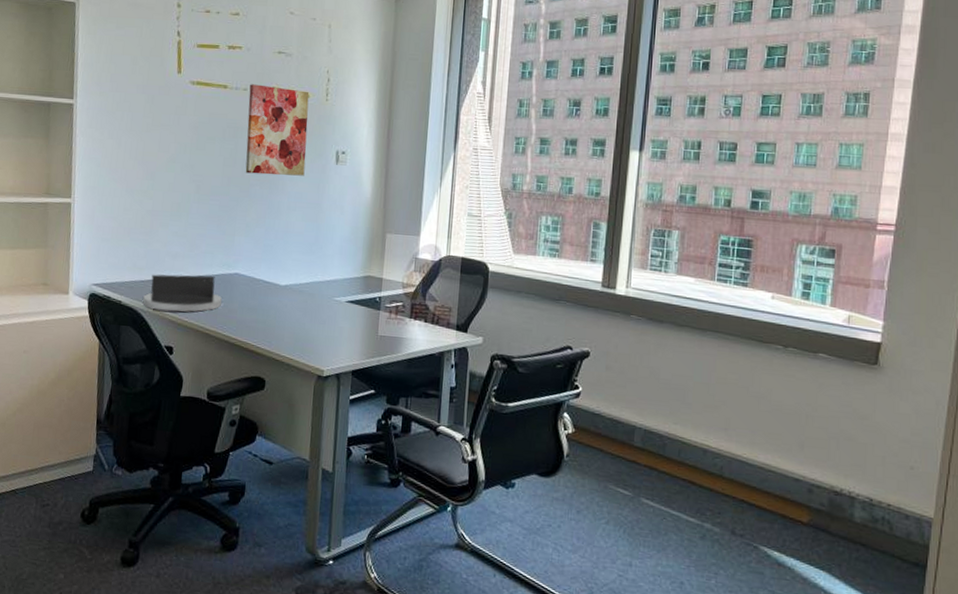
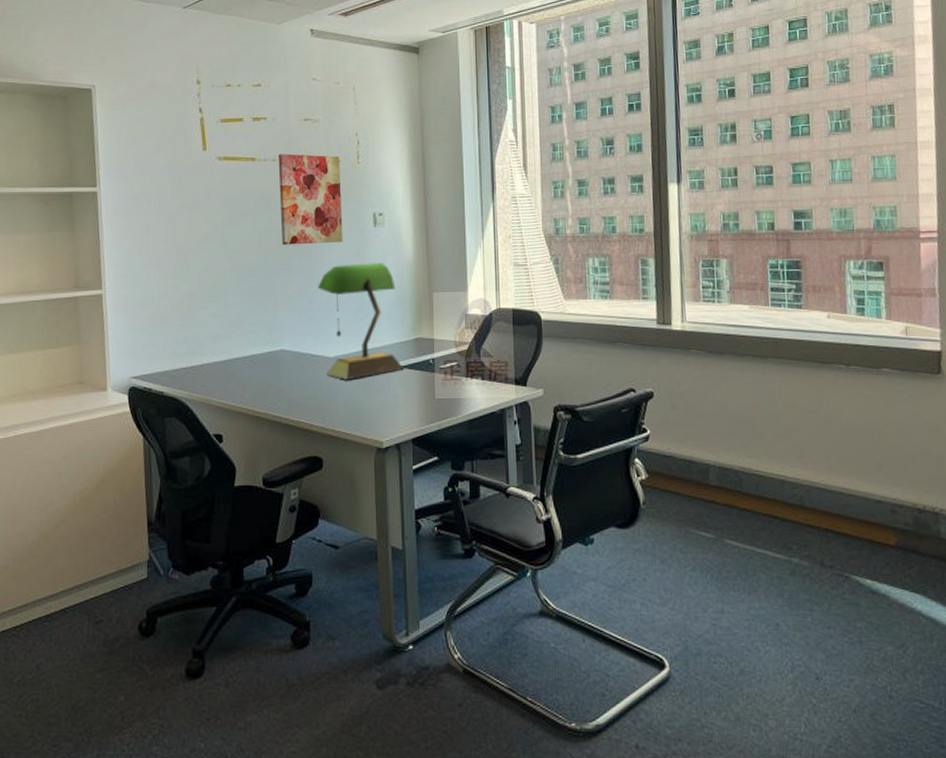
desk organizer: present [143,274,223,312] -> none [186,355,270,397]
table lamp: none [276,198,352,309] -> present [318,262,405,380]

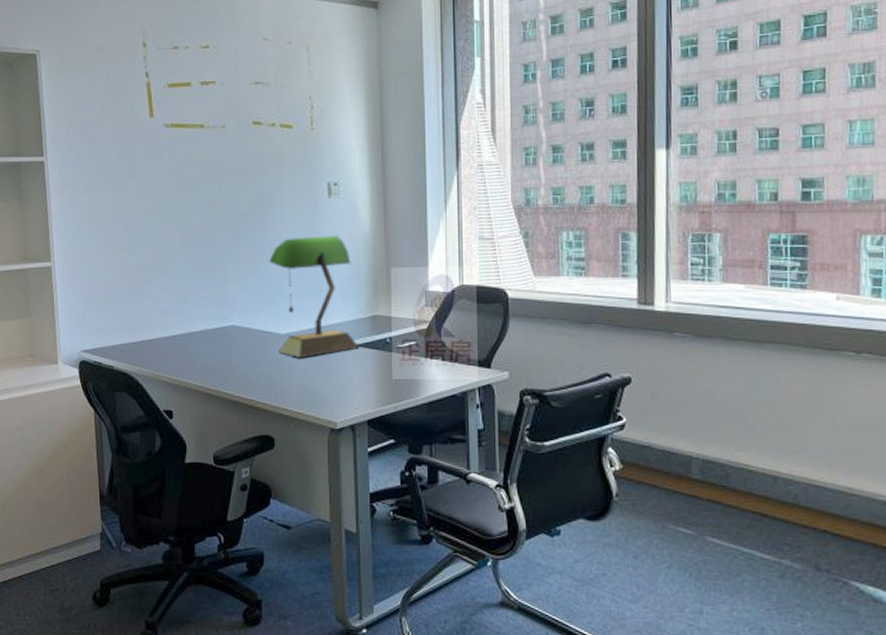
wall art: present [278,154,343,245] -> none [228,120,295,217]

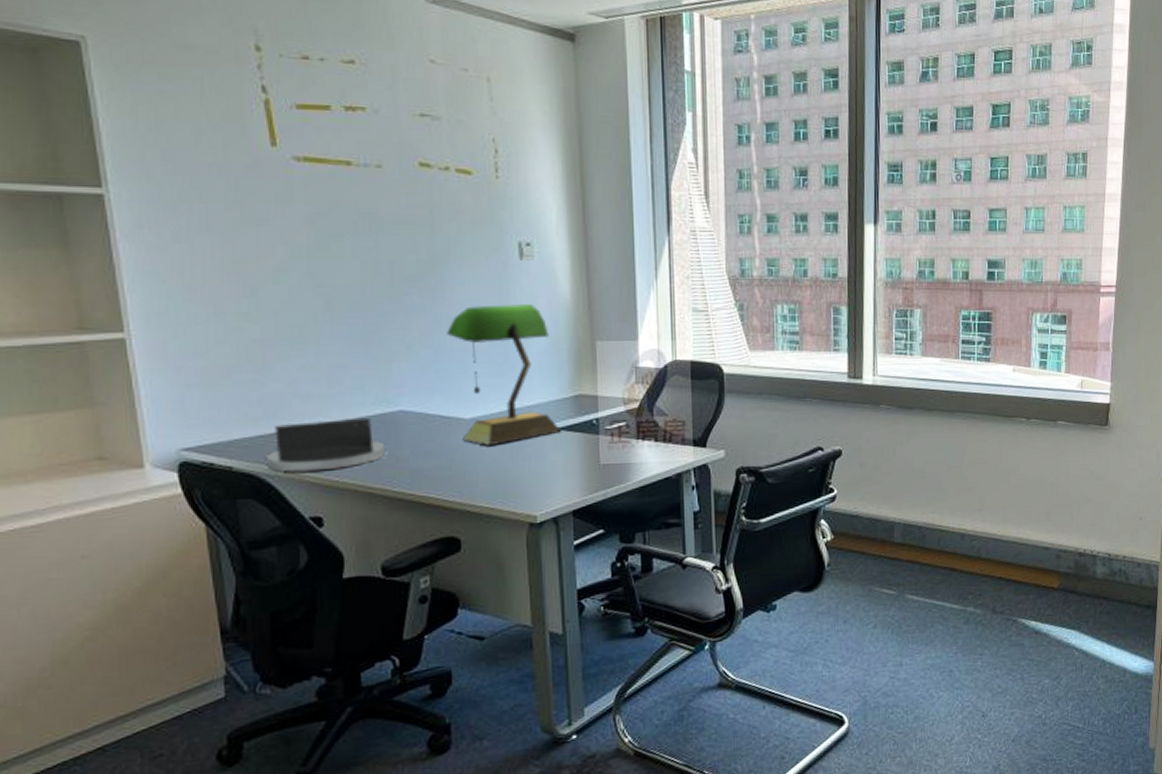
desk organizer: none [136,330,220,373] -> present [266,417,386,472]

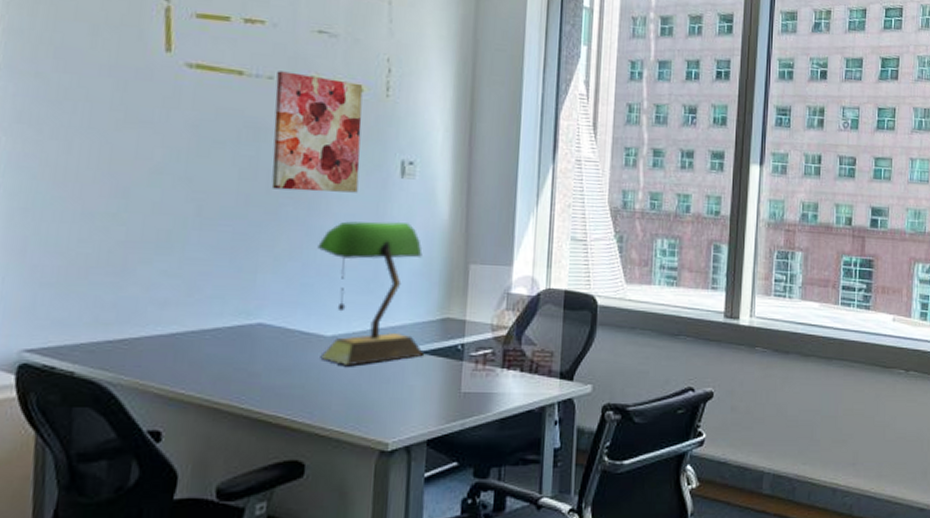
desk organizer: present [266,417,386,472] -> none [111,328,239,382]
wall art: none [385,158,479,279] -> present [271,71,363,193]

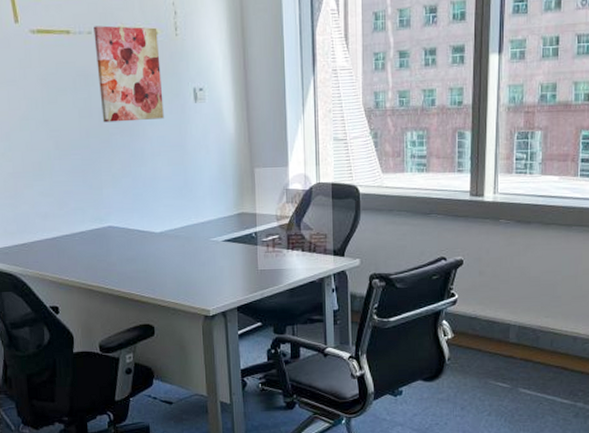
table lamp: present [317,221,425,365] -> none [141,138,228,254]

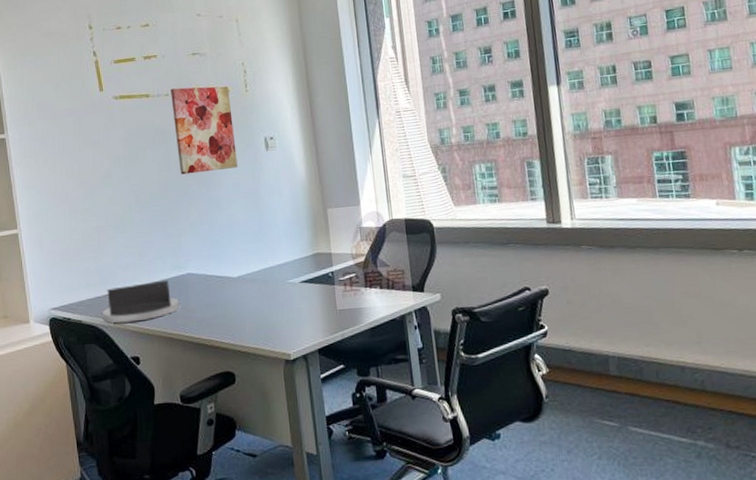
desk organizer: none [20,231,101,273] -> present [102,280,180,323]

